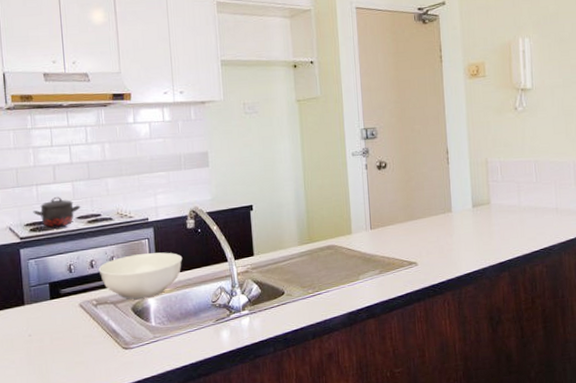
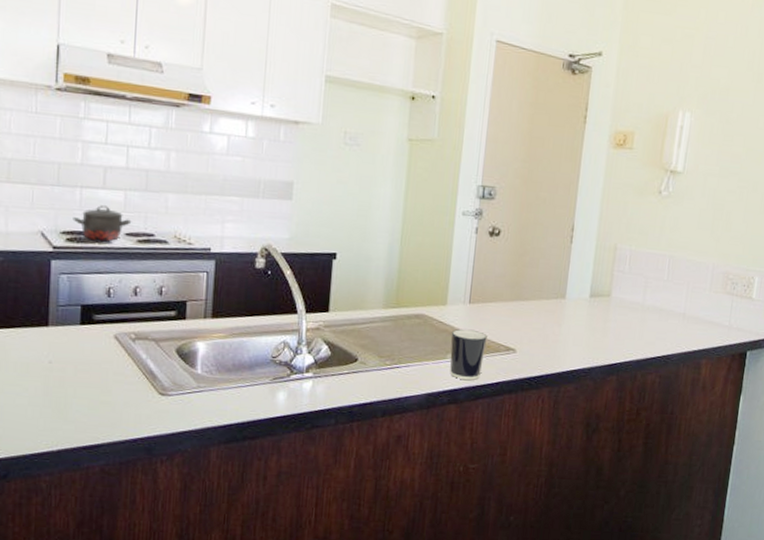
bowl: present [98,252,183,299] -> none [142,288,245,340]
mug: none [359,251,392,296] -> present [450,329,487,381]

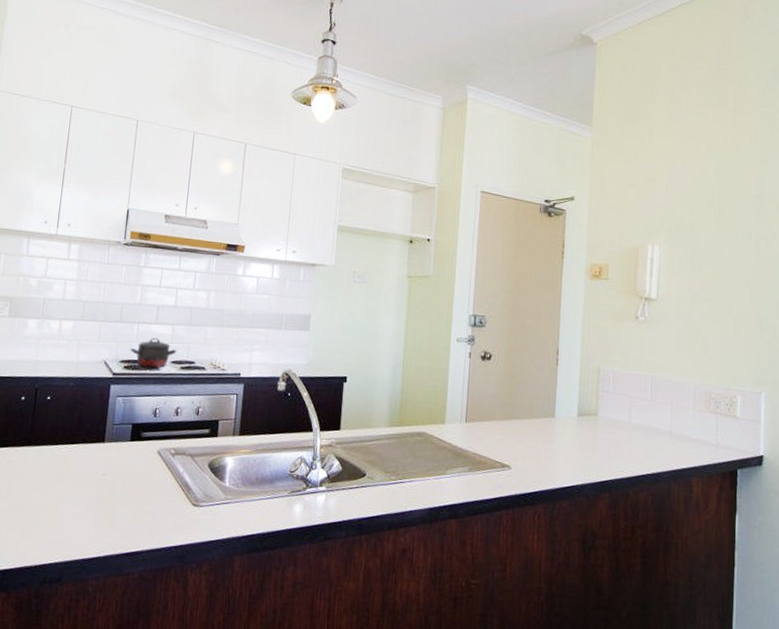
mug: present [450,329,487,381] -> none [449,446,483,496]

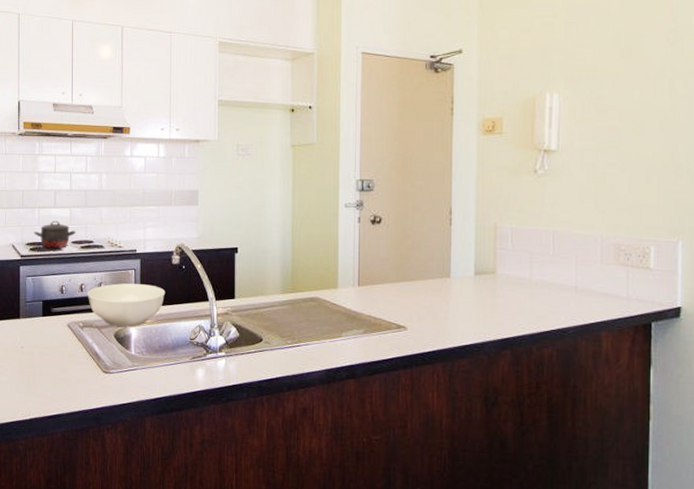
bowl: none [182,408,268,456] -> present [87,283,166,327]

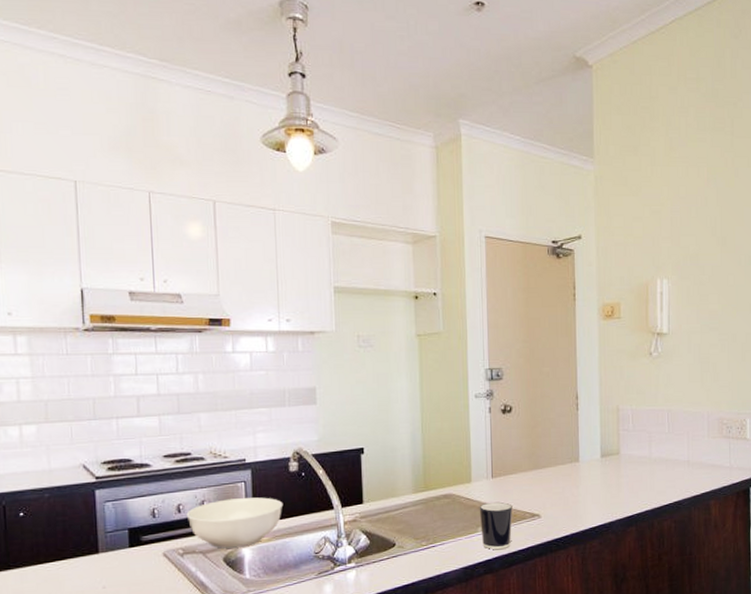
cooking pot: present [34,221,76,249] -> none [112,432,168,467]
mug: none [344,309,378,357] -> present [479,502,513,550]

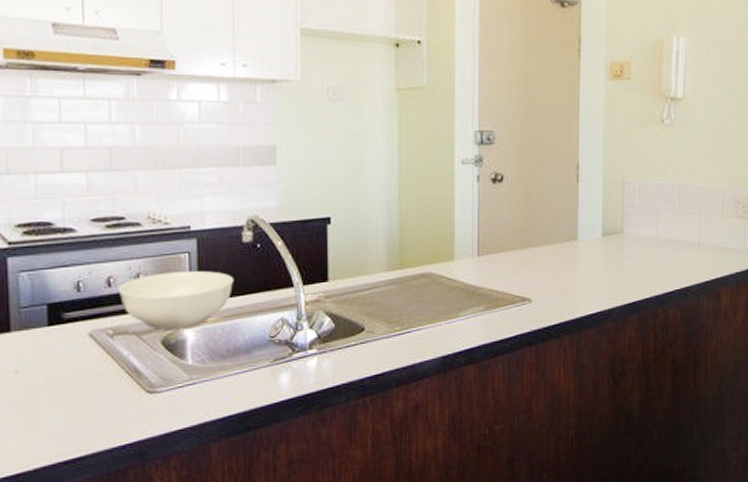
mug: present [479,502,513,550] -> none [462,283,500,338]

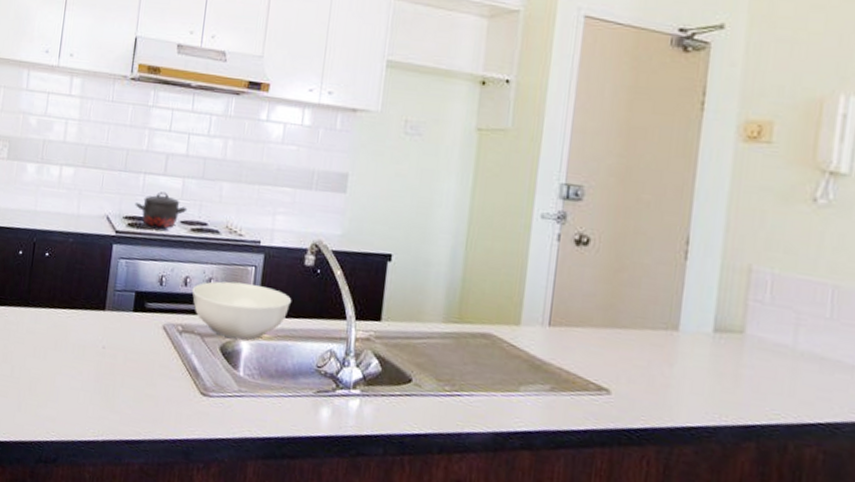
cooking pot: none [28,191,98,231] -> present [135,191,188,229]

